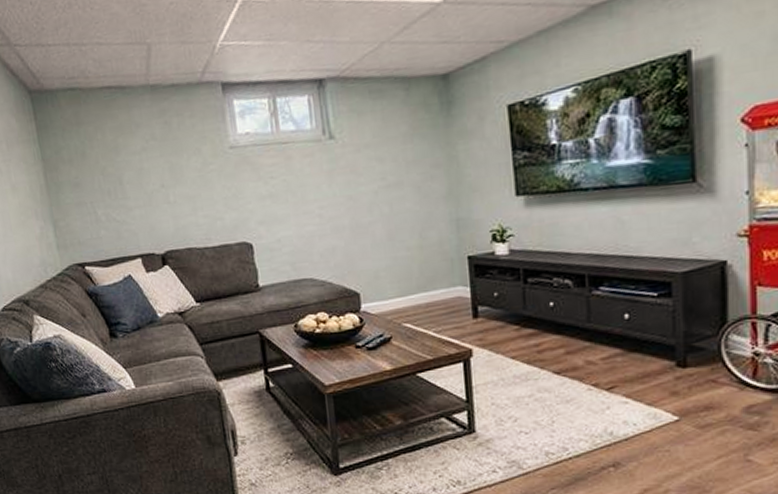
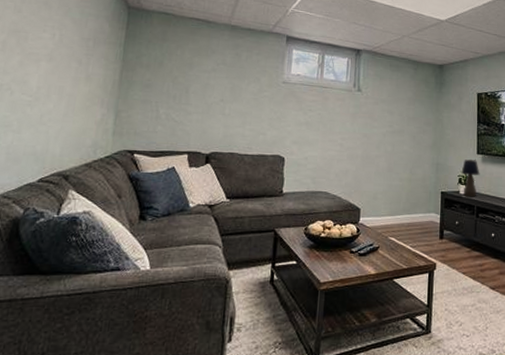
table lamp: none [494,204,524,259] -> present [461,159,480,198]

